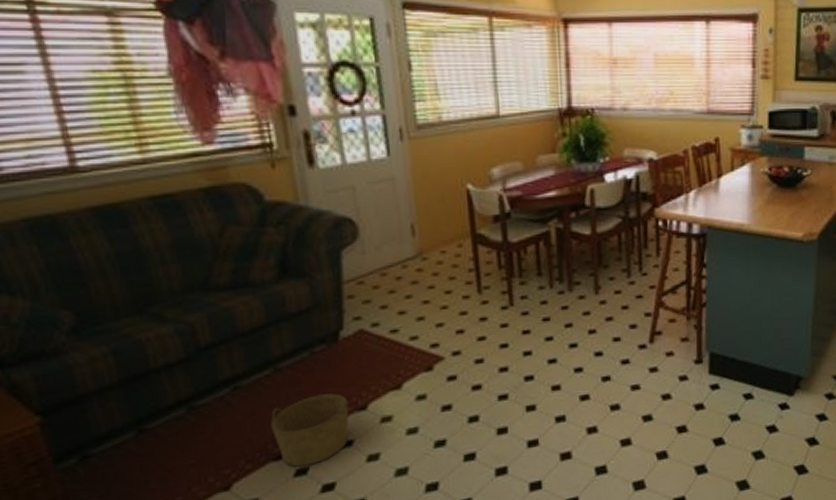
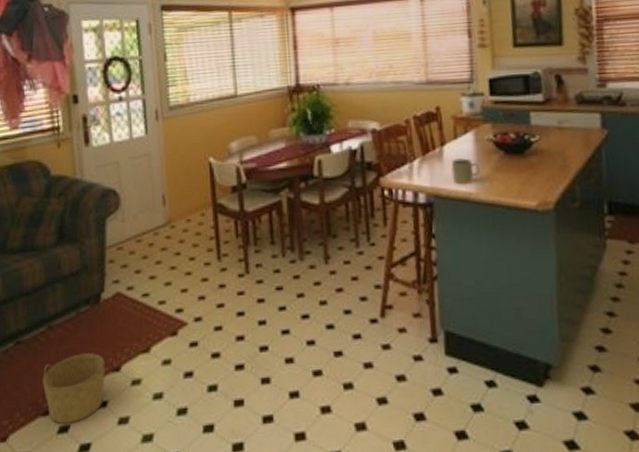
mug: none [726,190,754,216] -> present [451,158,481,185]

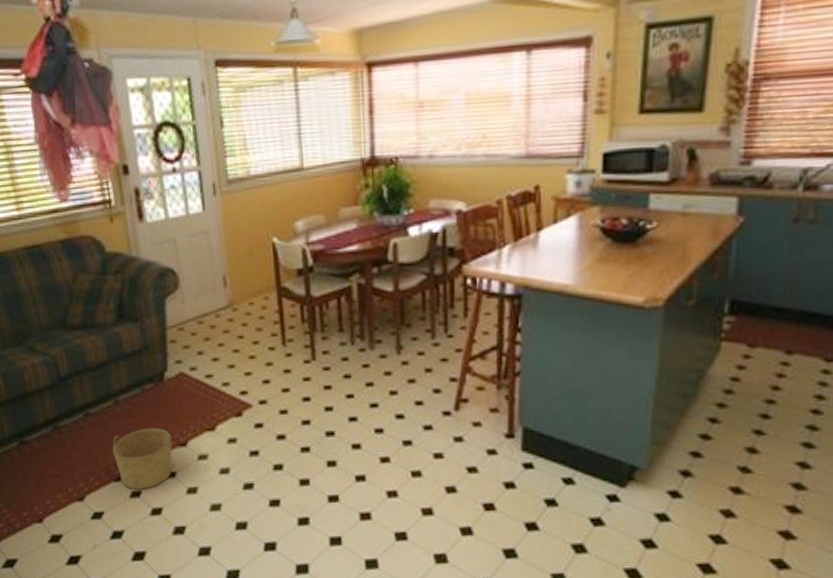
mug: present [451,158,481,185] -> none [547,246,582,276]

